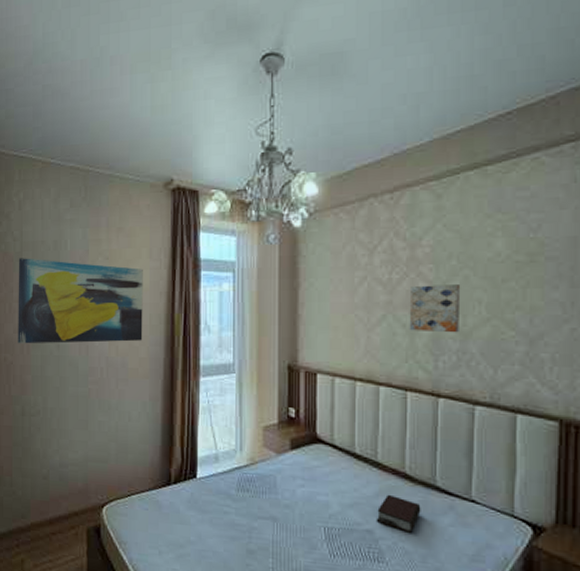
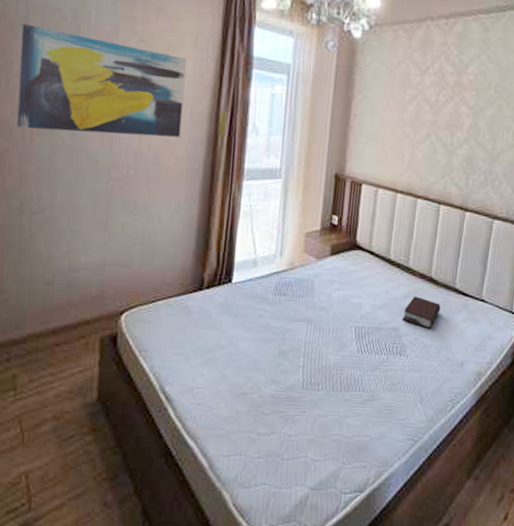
wall art: present [409,285,461,333] -> none [448,109,495,156]

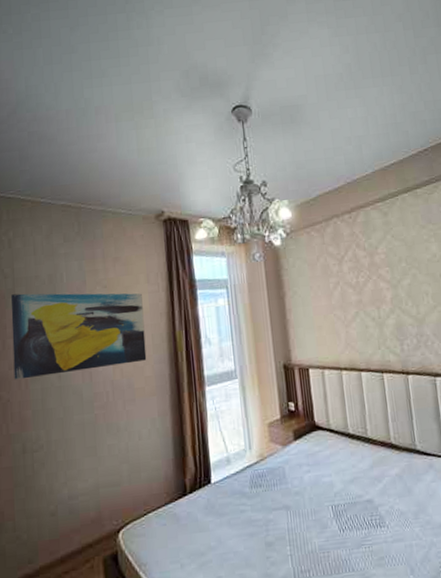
bible: present [402,296,441,330] -> none [373,464,408,496]

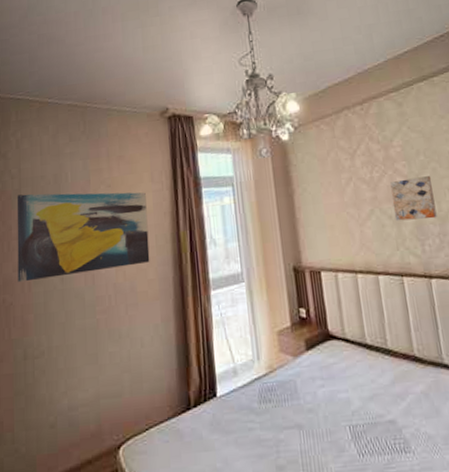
wall art: none [374,282,415,323] -> present [390,176,437,221]

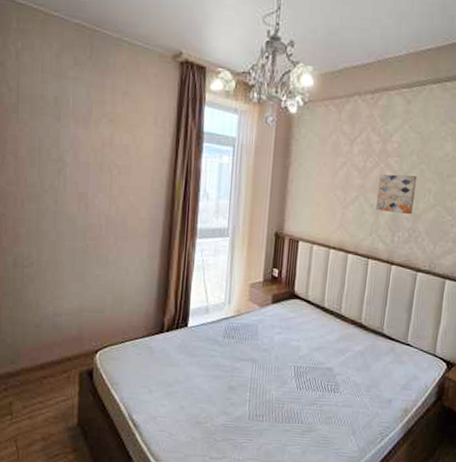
wall art: present [17,192,150,283] -> none [11,109,147,203]

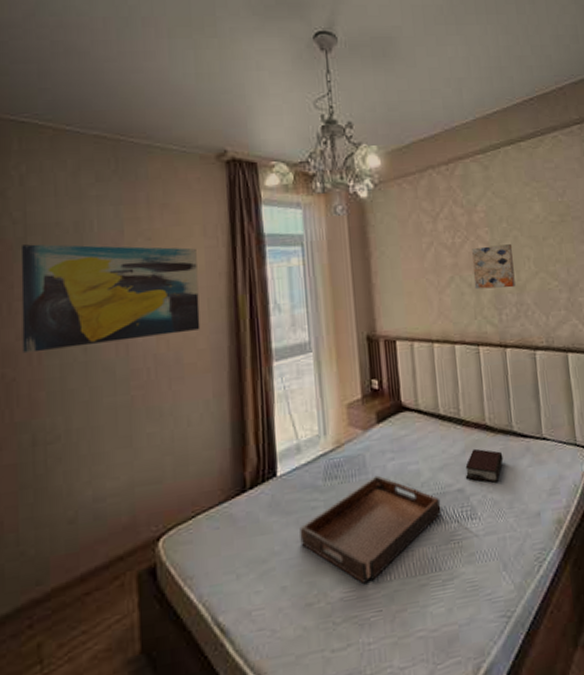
wall art: none [11,109,147,203] -> present [21,244,201,354]
serving tray: none [199,343,312,418] -> present [299,475,442,584]
bible: none [335,340,371,370] -> present [465,448,504,484]

